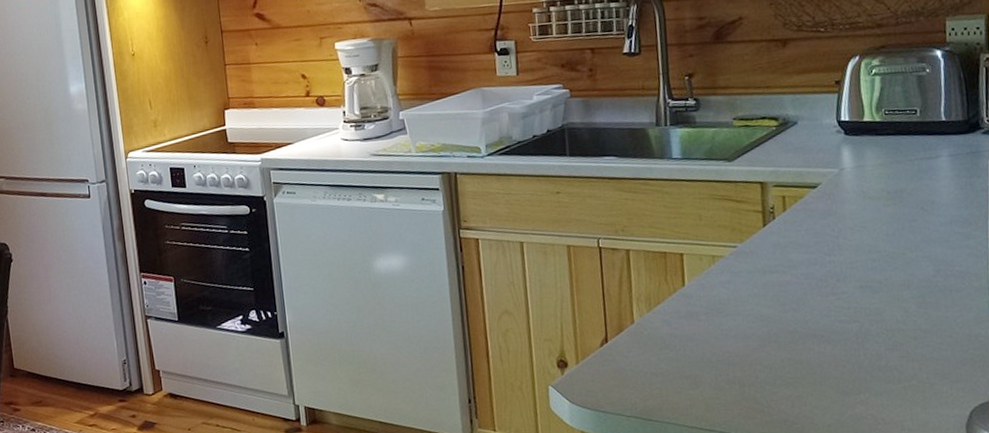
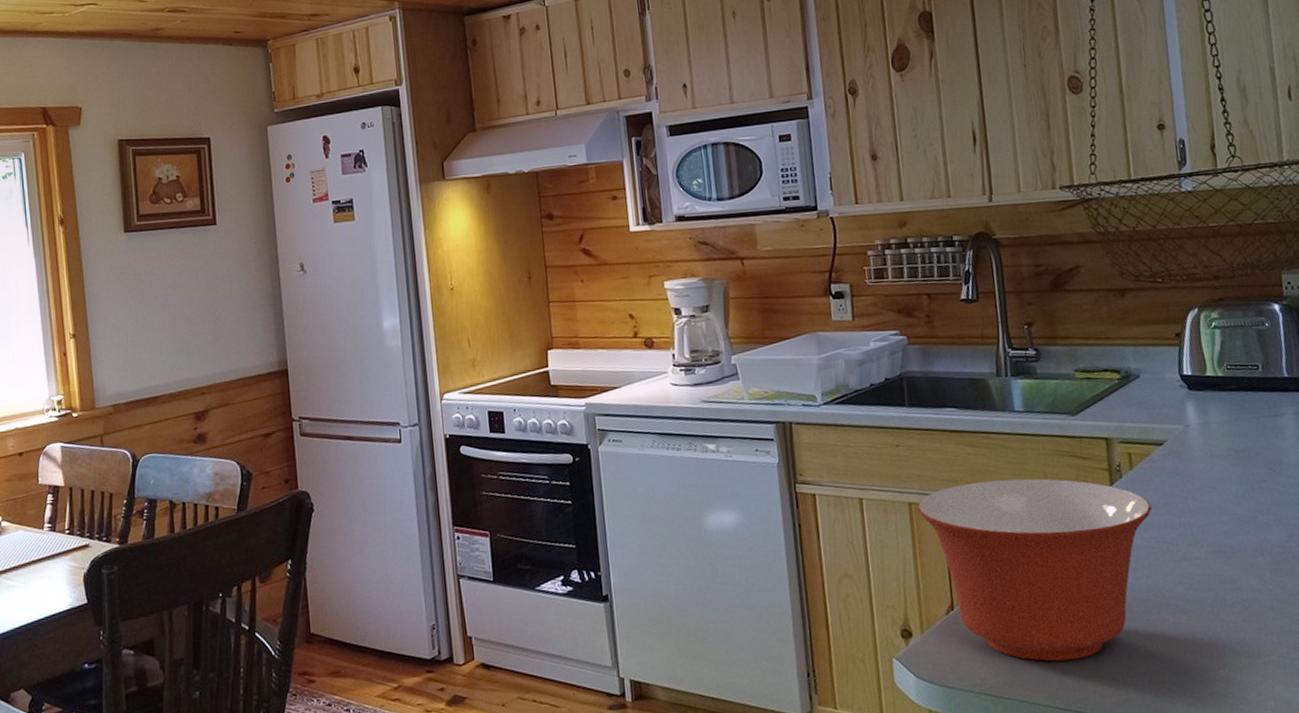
mixing bowl: none [575,221,803,388] -> present [917,478,1152,662]

